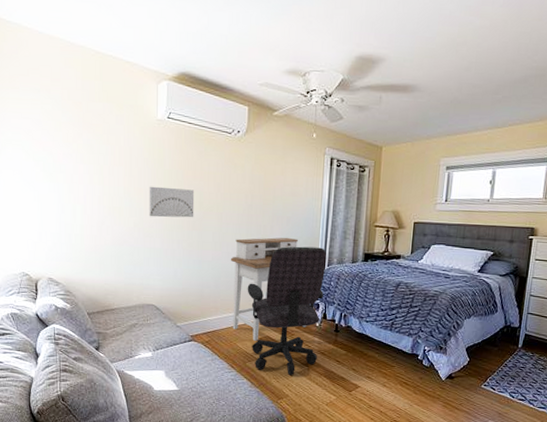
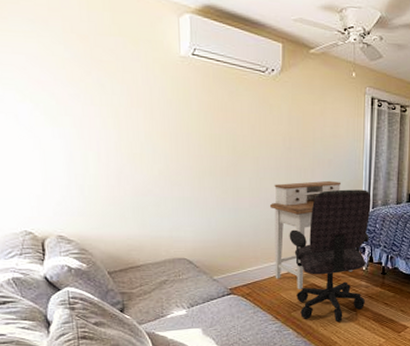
wall art: present [148,186,195,218] -> none [174,129,228,164]

